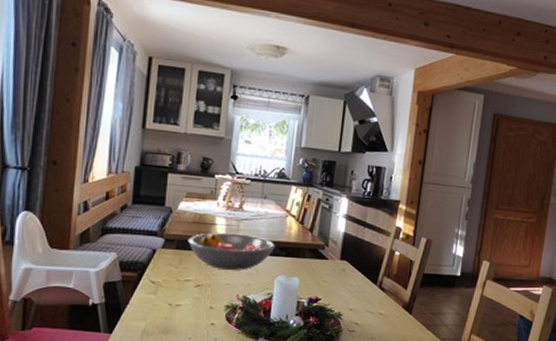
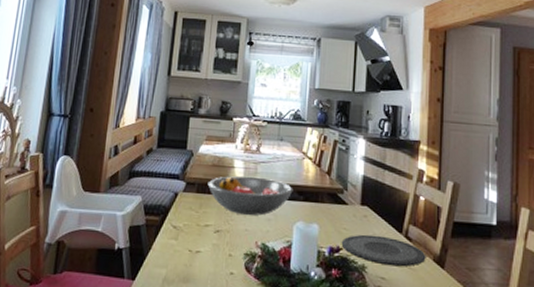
plate: none [320,286,397,313] -> present [341,234,426,267]

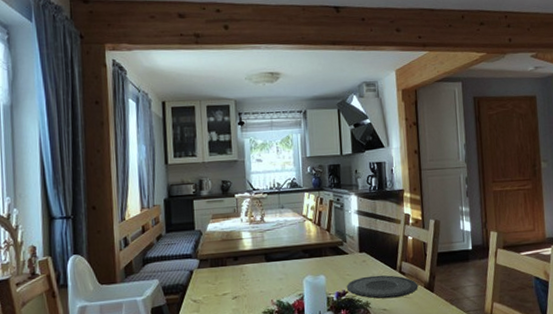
fruit bowl: present [207,175,293,216] -> none [220,243,299,279]

